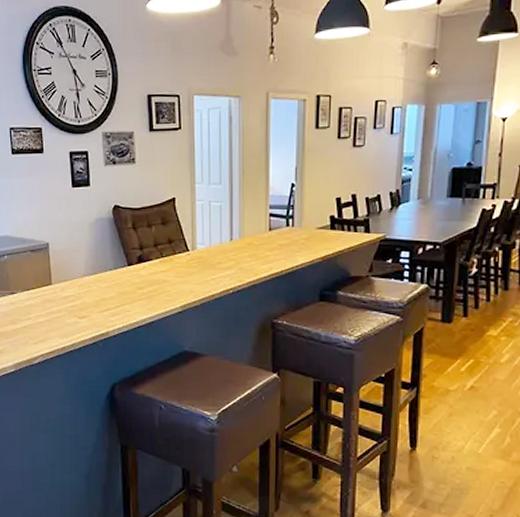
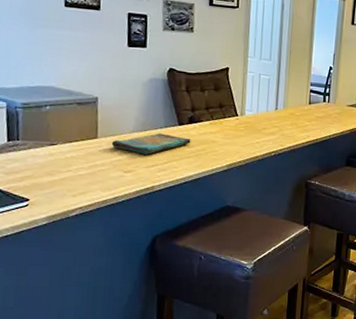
dish towel: none [65,274,142,299] -> present [111,132,191,155]

